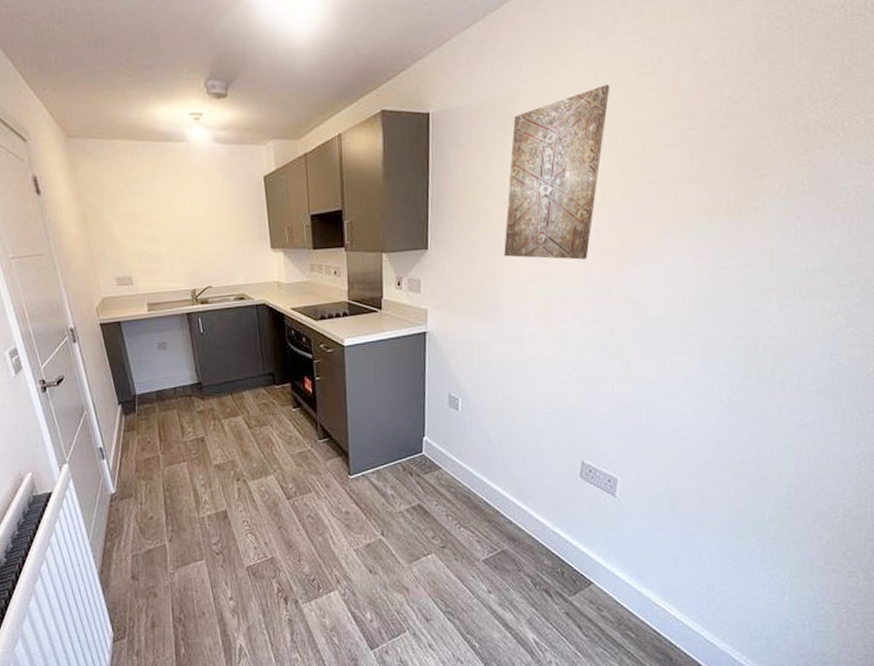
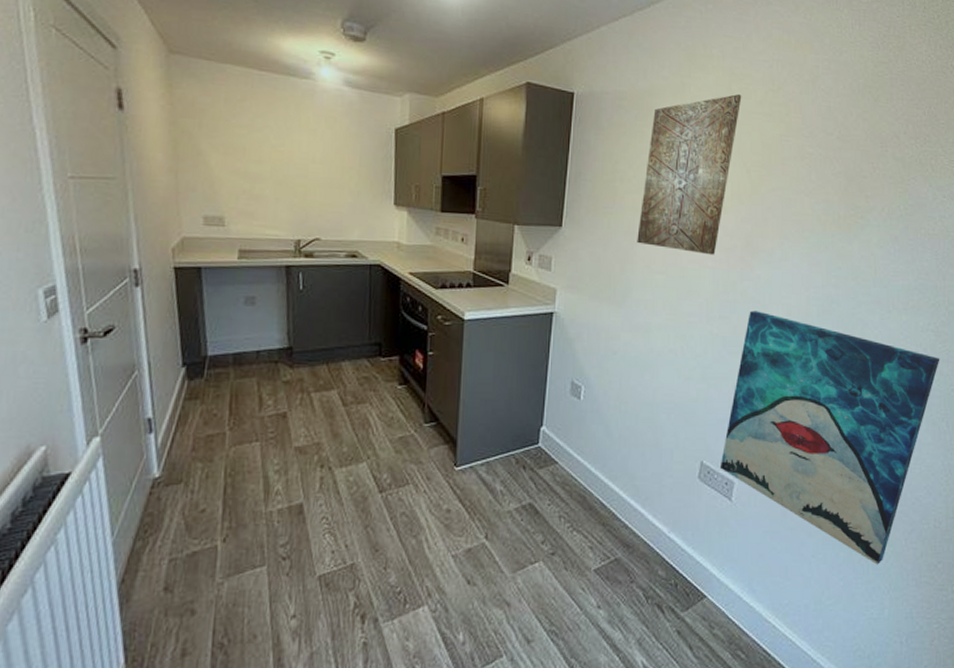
wall art: none [601,311,853,553] -> present [719,310,940,565]

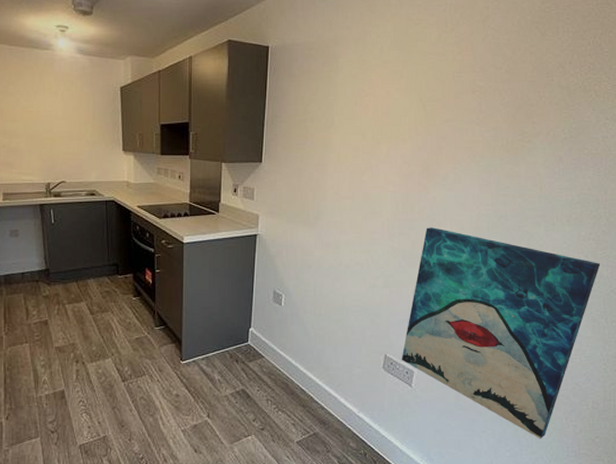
wall art: present [637,93,742,255] -> none [326,37,418,181]

